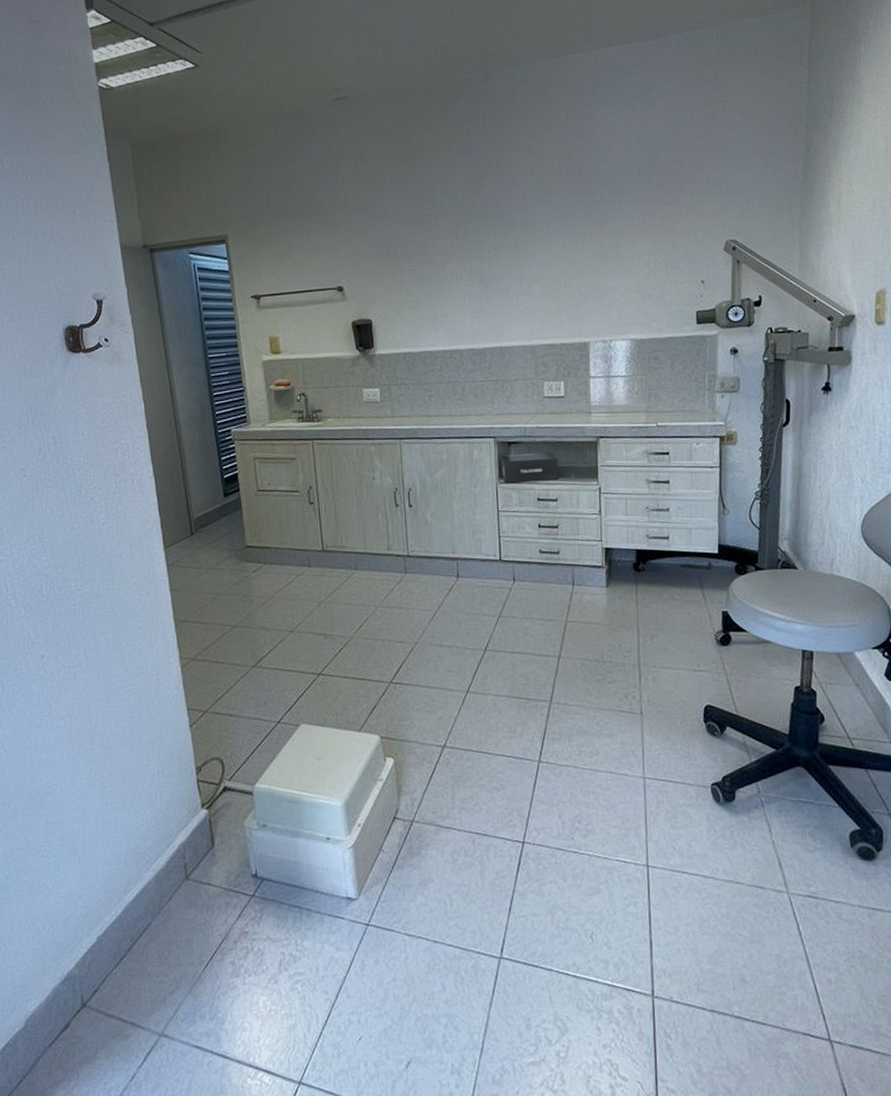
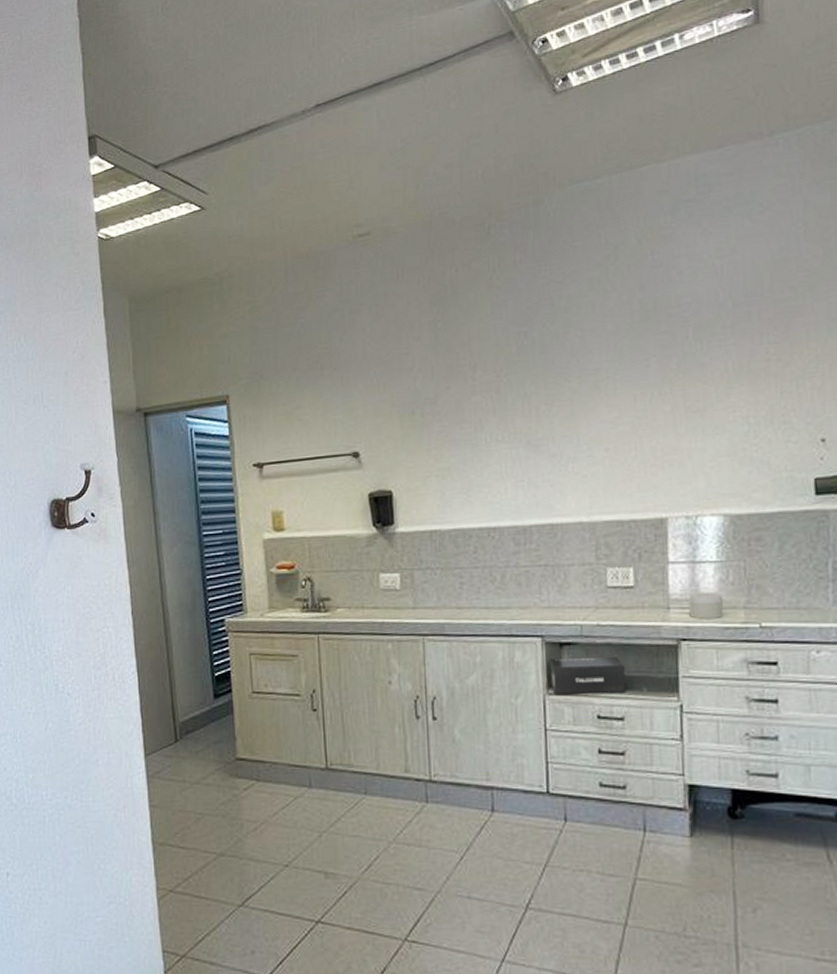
jar: none [605,399,631,422] -> present [688,591,724,620]

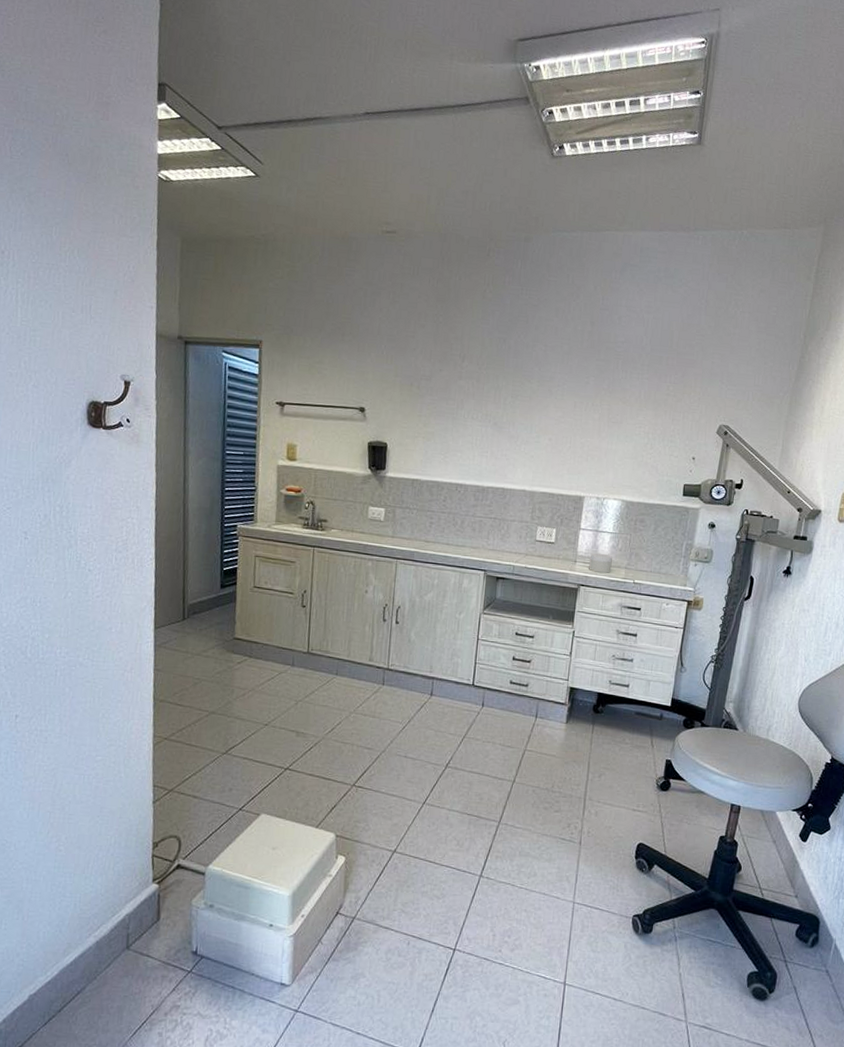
box: present [549,656,626,696] -> none [486,587,540,619]

